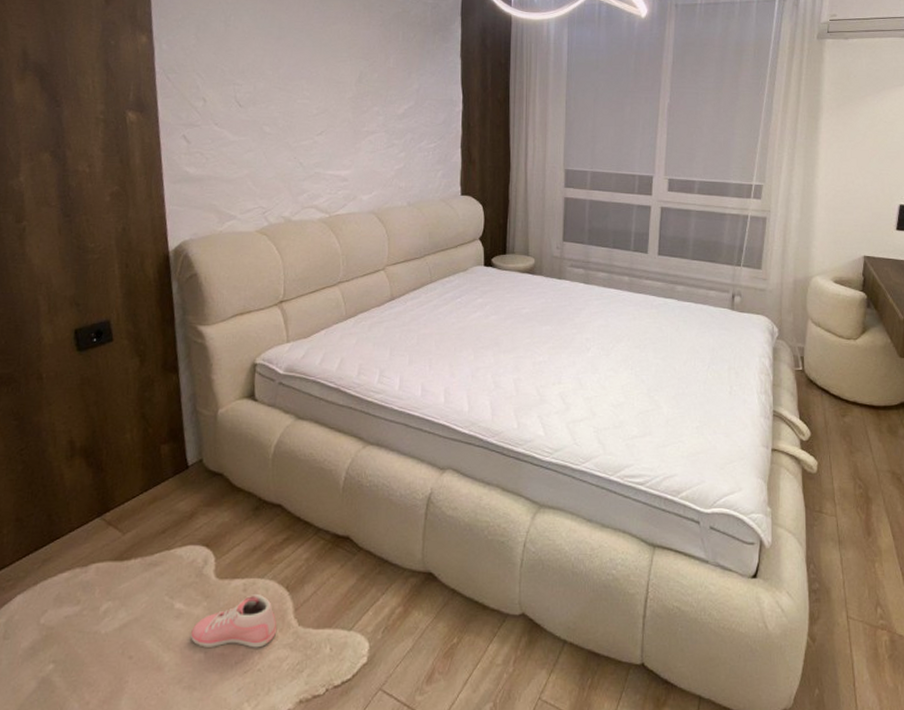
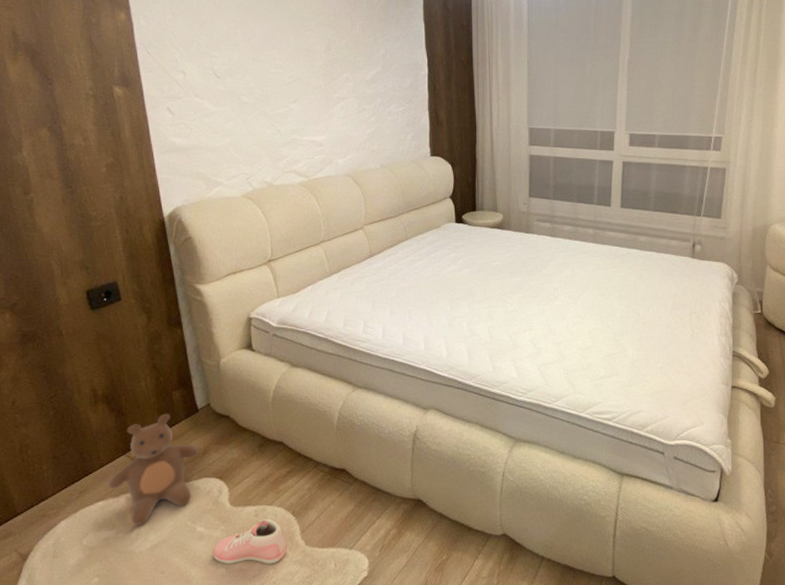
teddy bear: none [76,469,185,602] -> present [108,413,199,526]

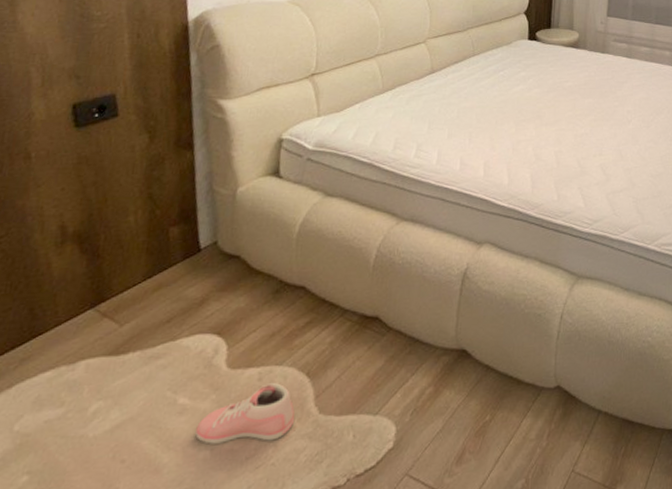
teddy bear: present [108,413,199,526] -> none [62,254,195,402]

